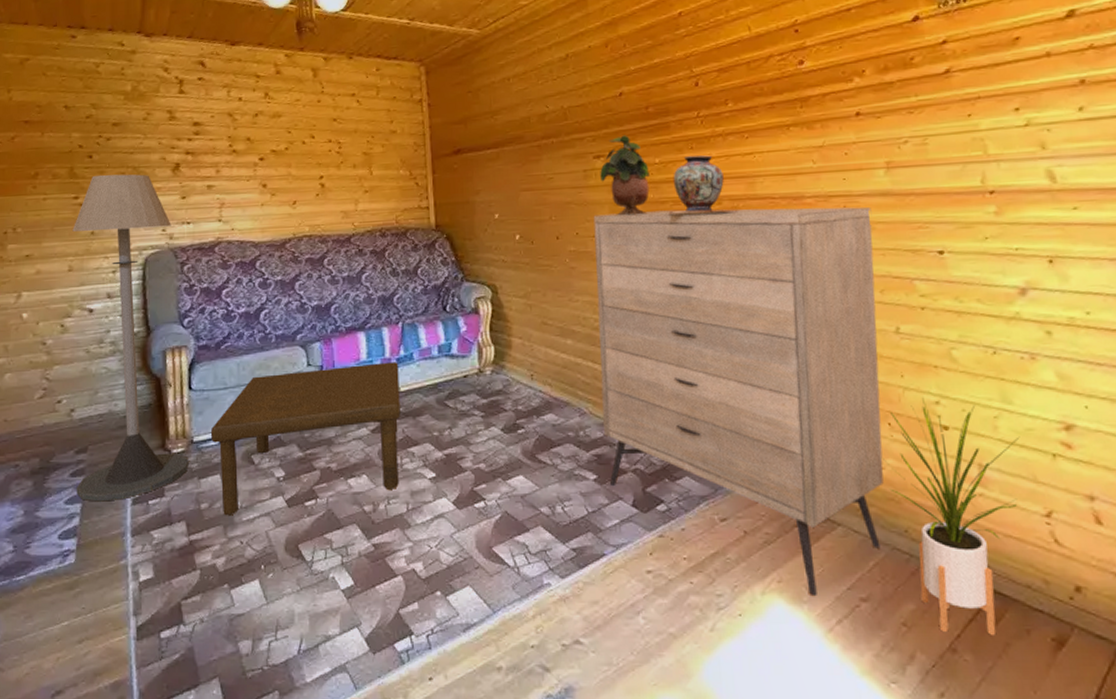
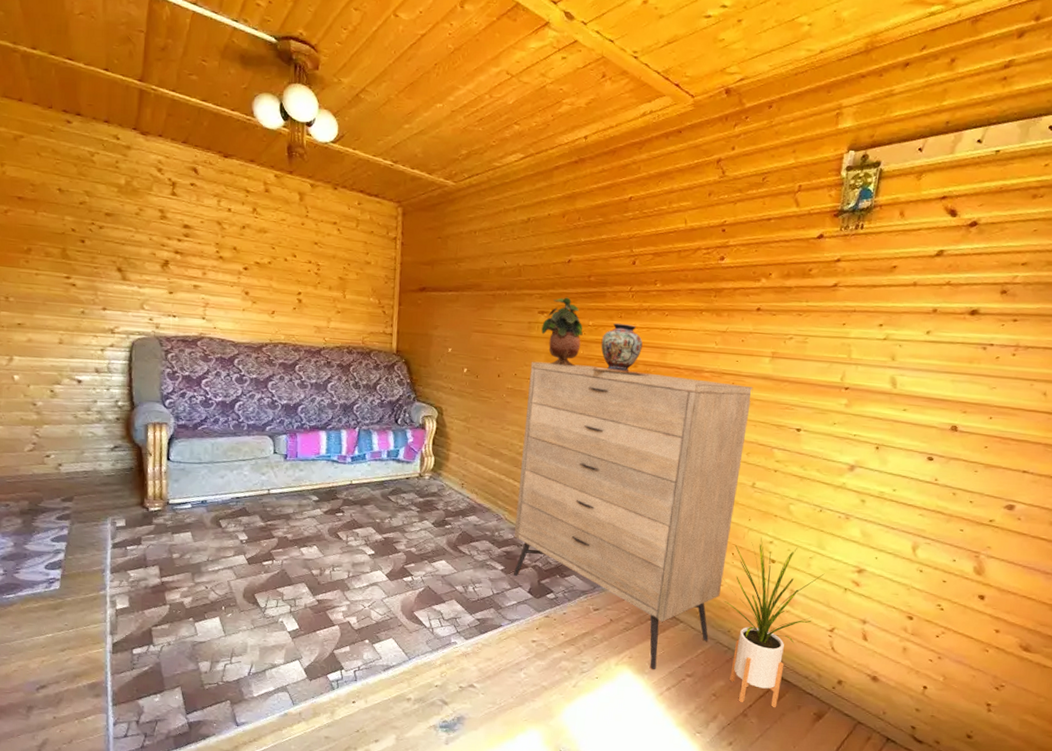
floor lamp: present [72,174,189,502] -> none [62,259,164,543]
coffee table: present [210,362,401,516] -> none [184,456,352,566]

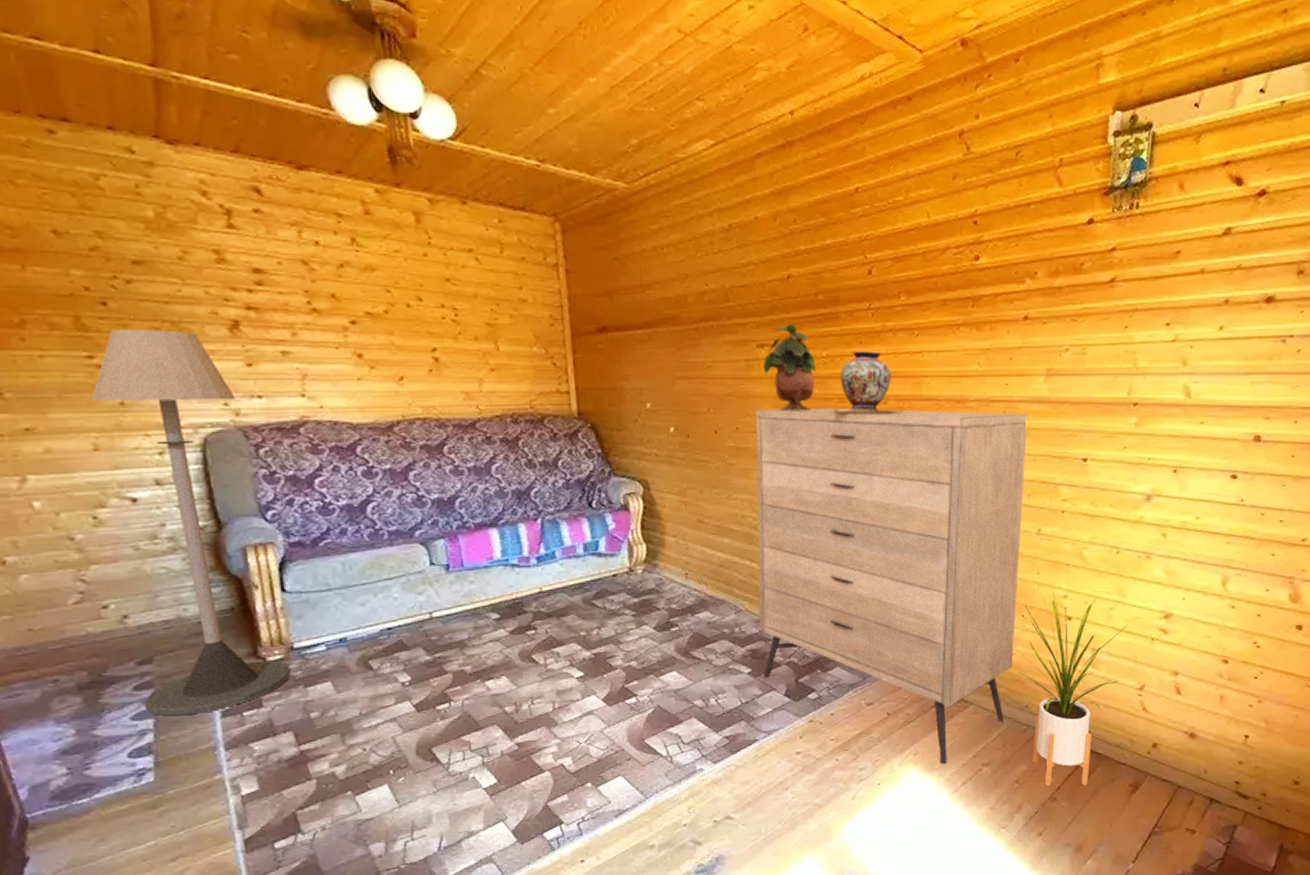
floor lamp: none [62,259,164,543] -> present [91,328,291,716]

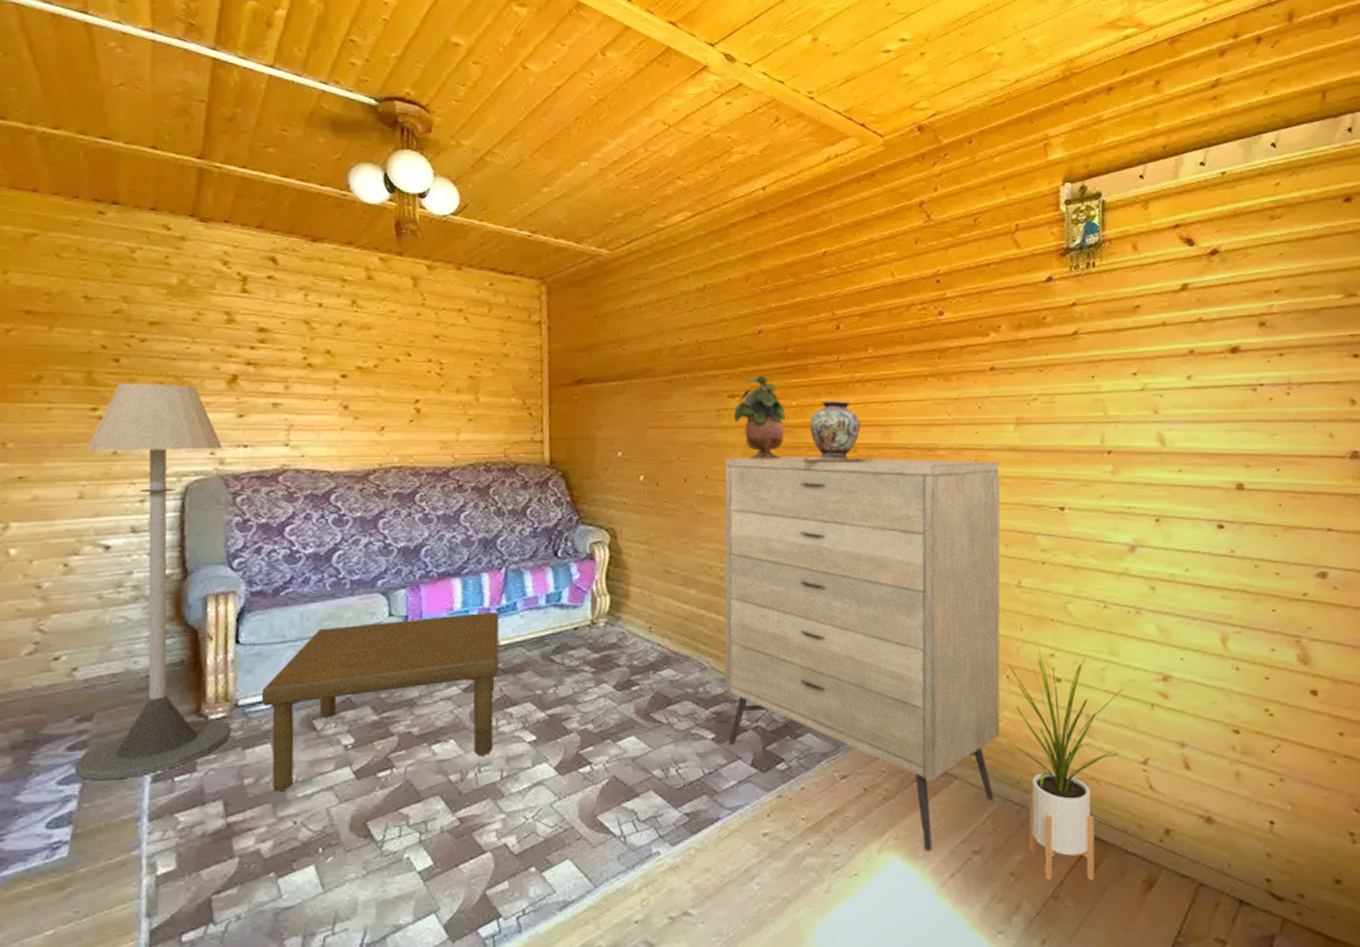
coffee table: none [314,561,543,724] -> present [261,612,499,792]

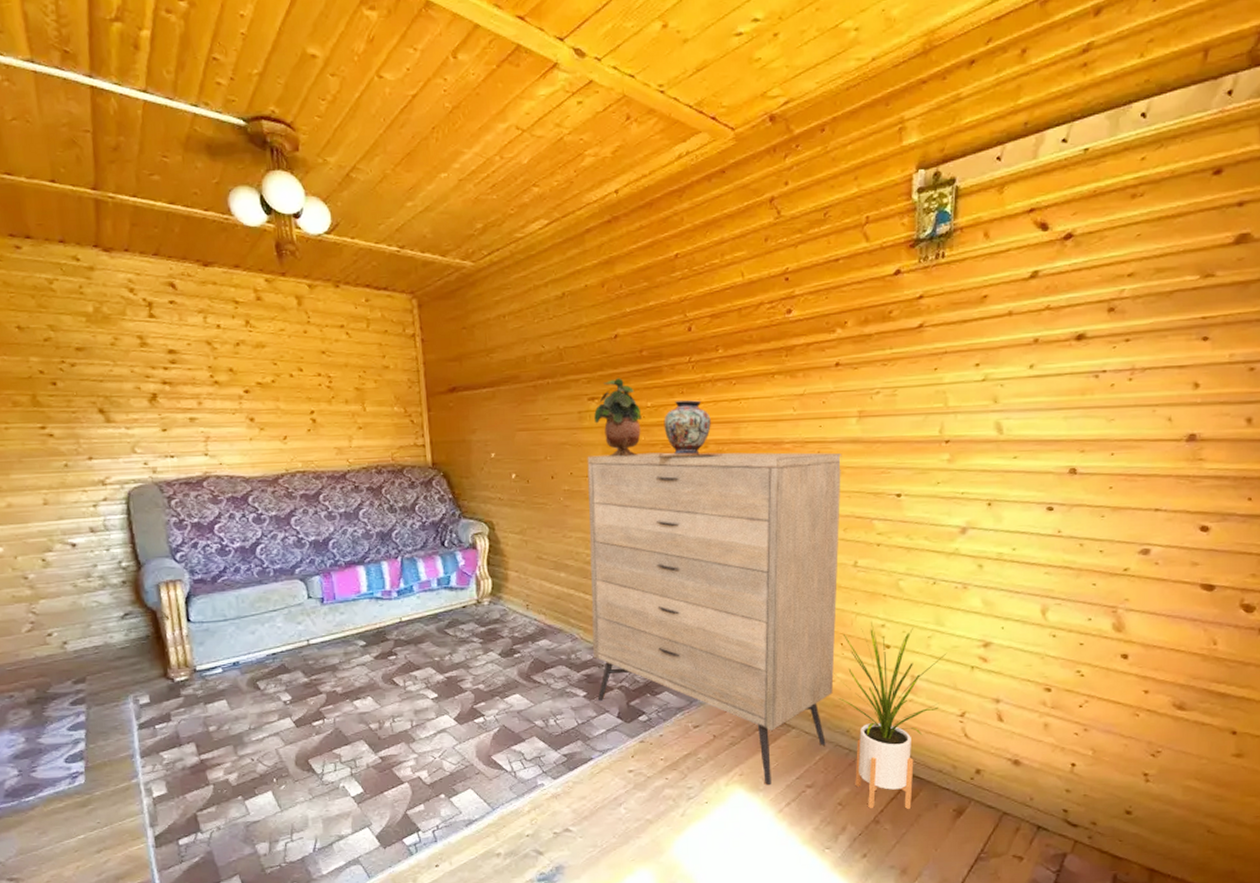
floor lamp: present [74,383,231,781] -> none [43,403,194,728]
coffee table: present [261,612,499,792] -> none [213,594,403,737]

